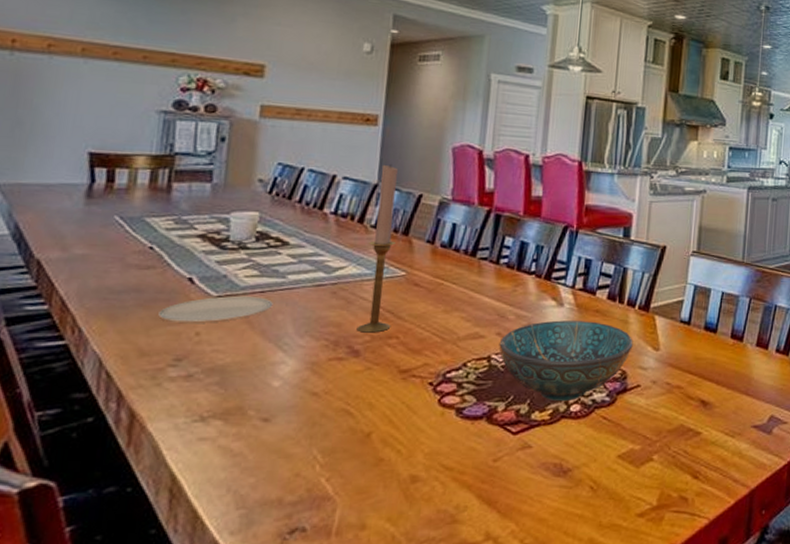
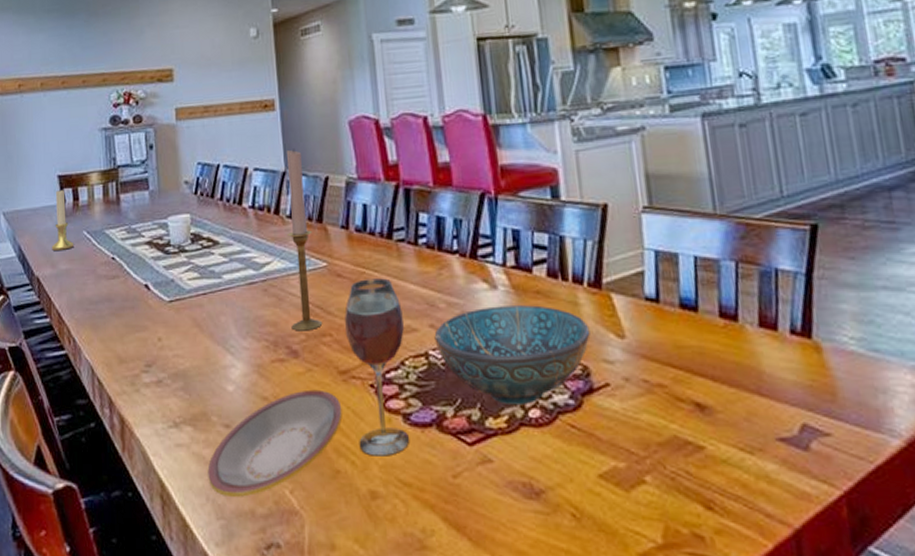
candle holder: none [64,167,99,234] -> present [51,189,74,251]
plate: present [158,296,273,323] -> none [127,299,215,329]
plate: none [232,386,397,487] -> present [207,389,343,497]
wineglass: none [407,289,474,445] -> present [344,278,409,456]

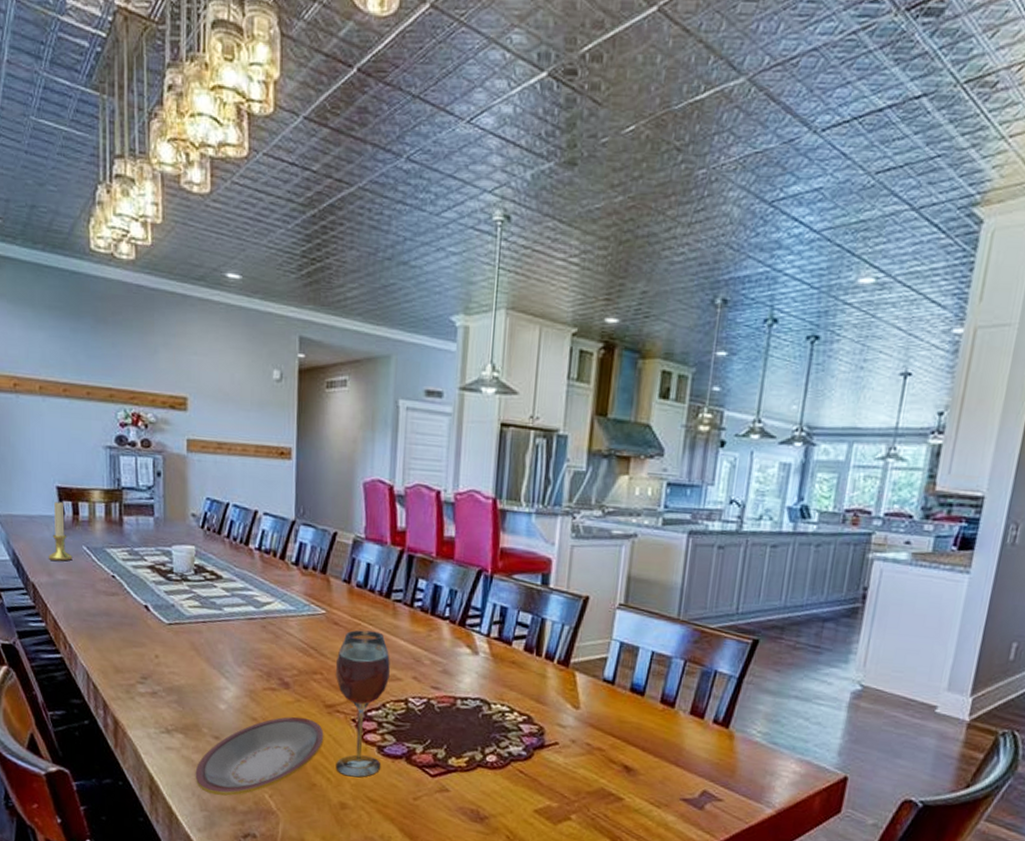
candlestick: present [286,149,323,331] -> none [285,500,315,668]
decorative bowl: present [434,305,591,406] -> none [415,669,552,751]

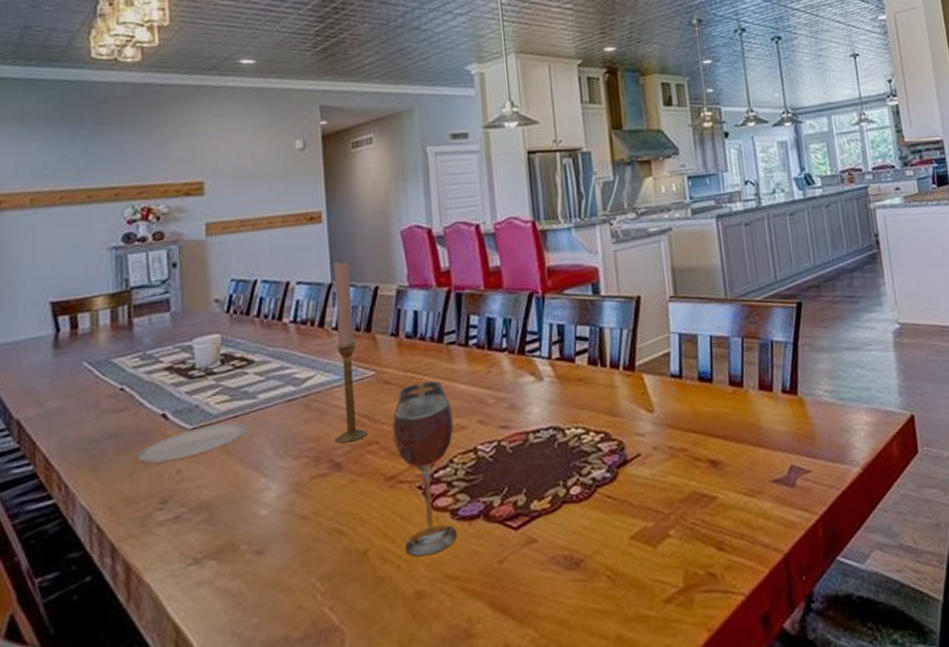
candle holder: present [48,501,73,562] -> none [38,317,70,388]
plate: none [125,624,214,648] -> present [138,422,248,464]
plate: present [195,716,324,796] -> none [234,499,388,628]
candlestick: none [285,500,315,668] -> present [333,260,369,444]

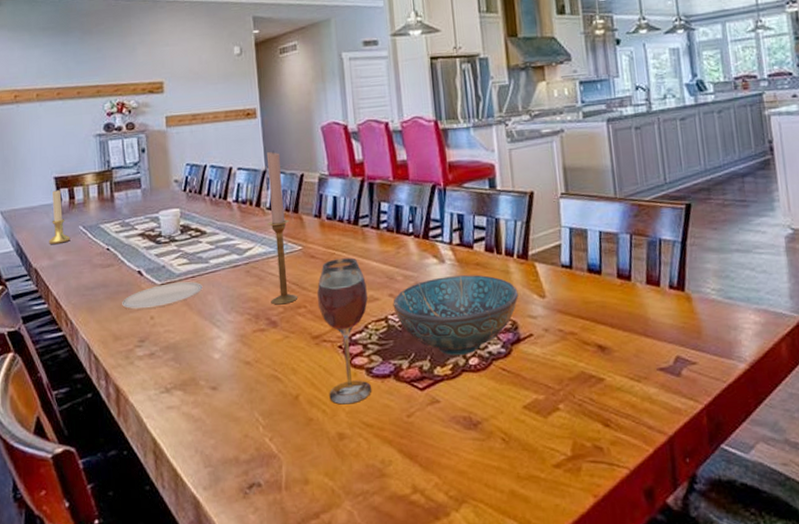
candle holder: none [38,317,70,388] -> present [48,189,71,244]
decorative bowl: none [483,391,625,486] -> present [393,274,519,356]

